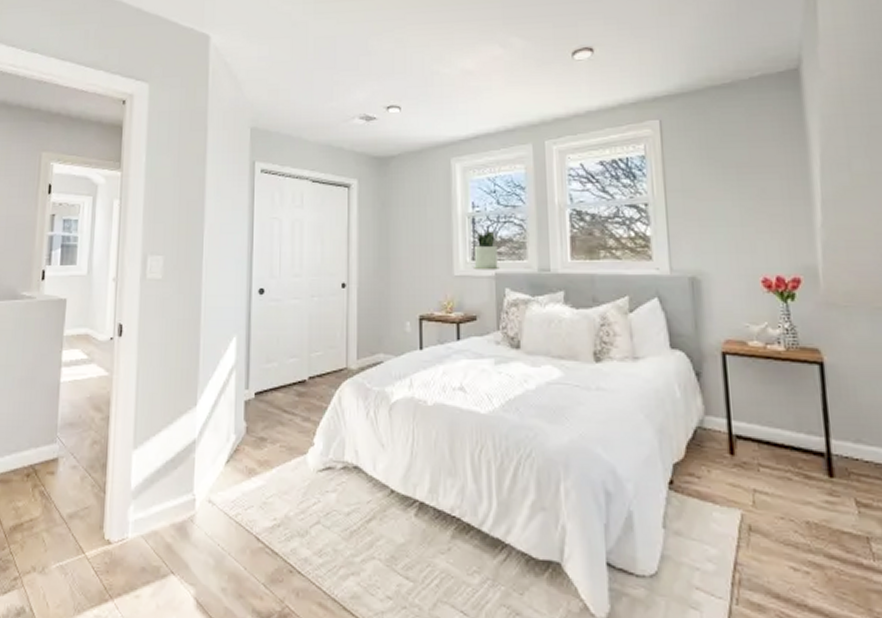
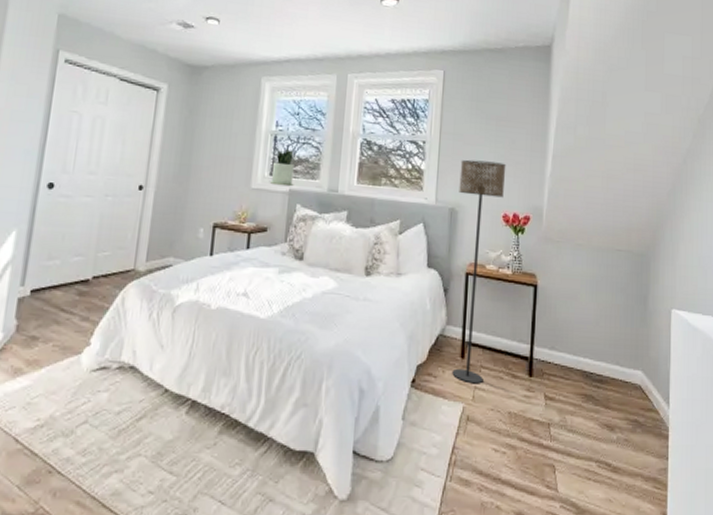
floor lamp: none [696,217,765,486] -> present [452,159,506,384]

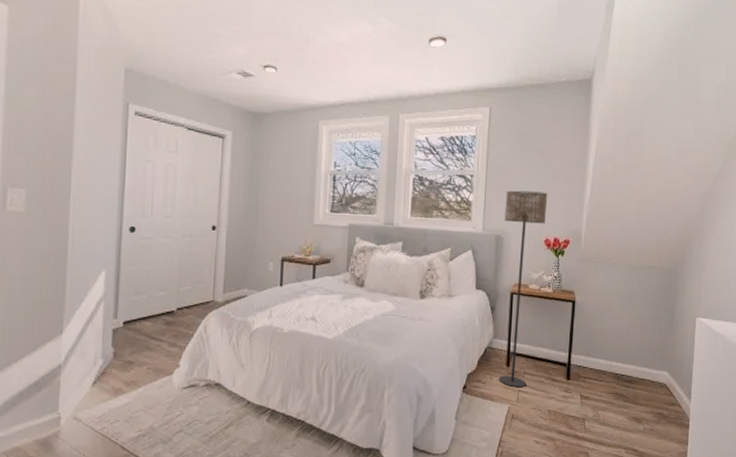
planter: present [269,148,294,187] -> none [330,186,353,222]

